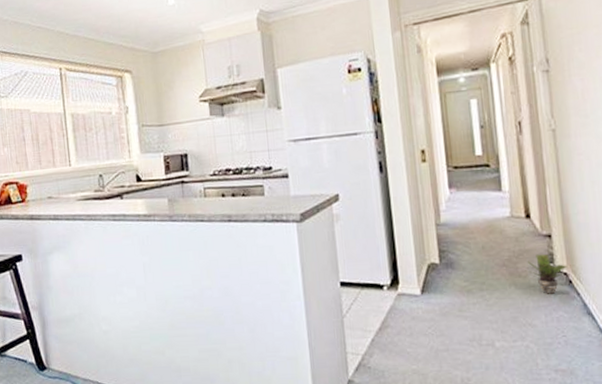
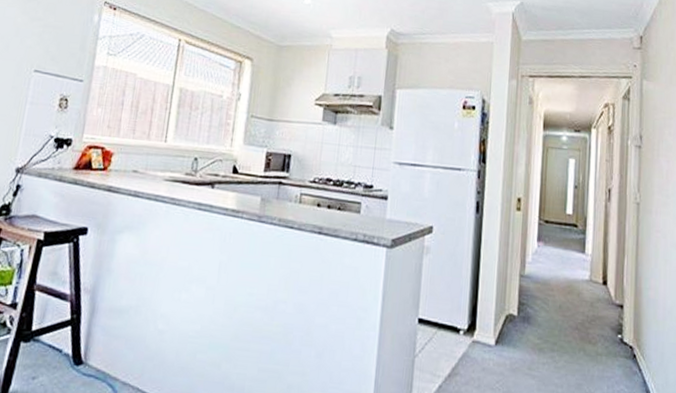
potted plant: present [525,254,568,294] -> none [595,322,635,366]

